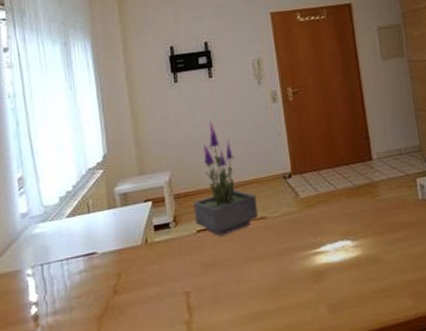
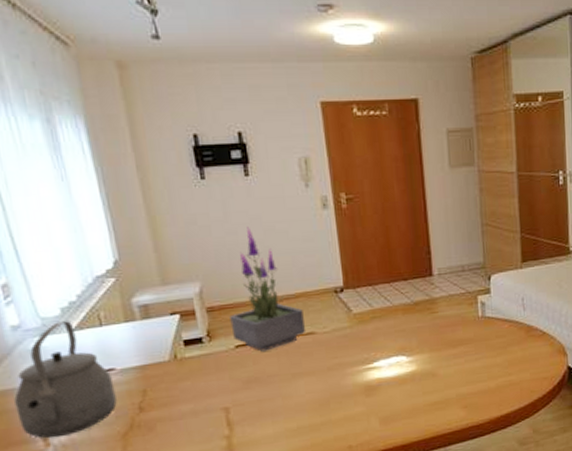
tea kettle: none [16,209,96,319] -> present [14,321,117,438]

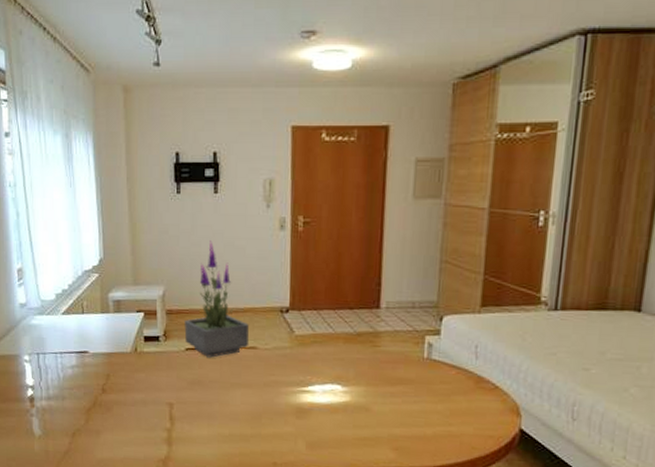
tea kettle: present [14,321,117,438] -> none [15,305,86,402]

